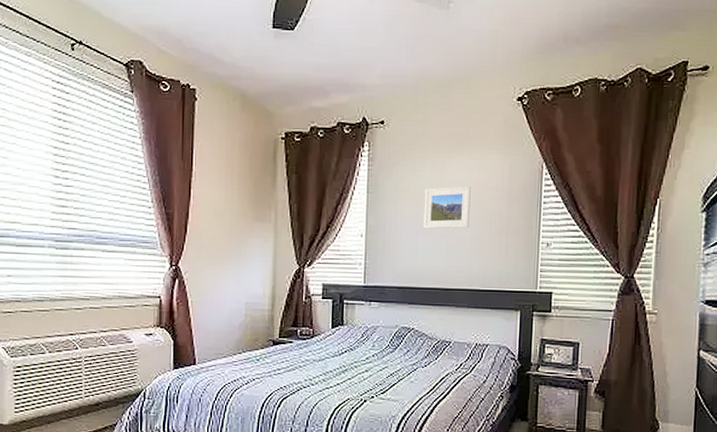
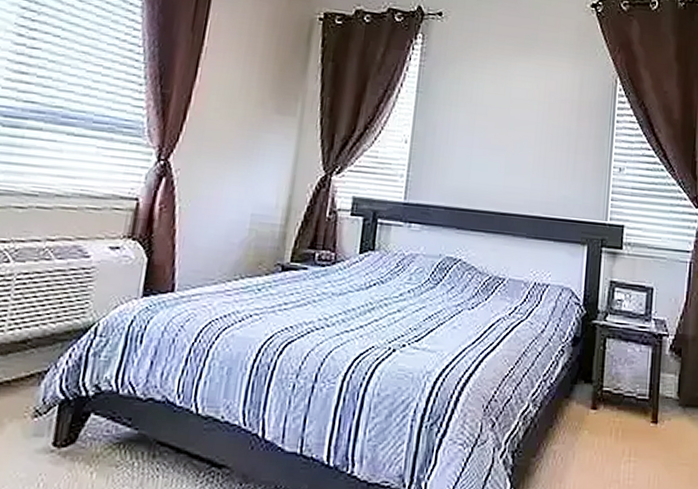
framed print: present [423,185,471,229] -> none [480,93,537,144]

